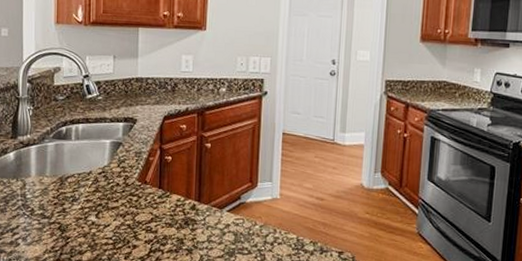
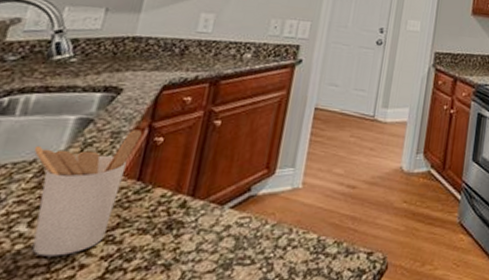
utensil holder: none [88,151,156,239] -> present [32,130,142,256]

